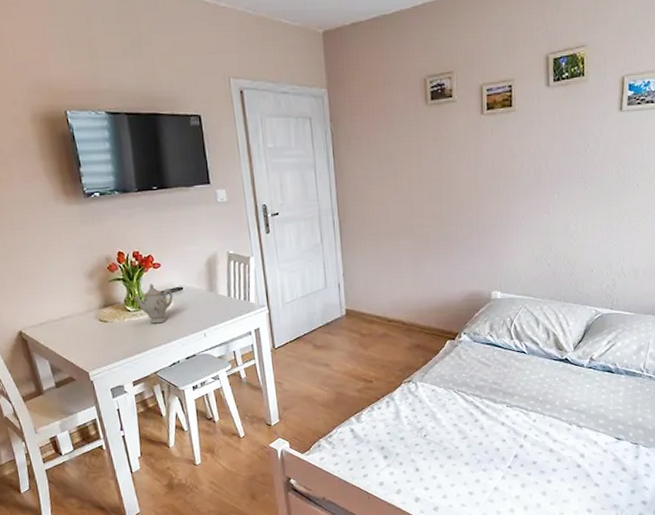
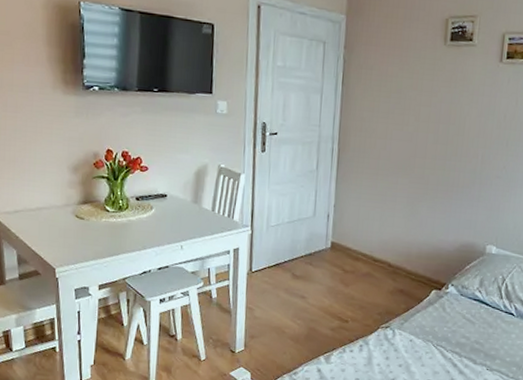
teapot: present [134,284,173,324] -> none [115,186,156,229]

